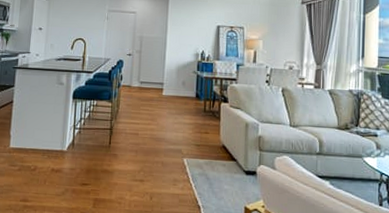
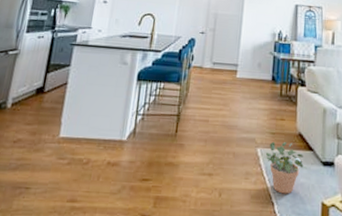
potted plant: none [191,152,231,199] -> present [265,141,307,194]

